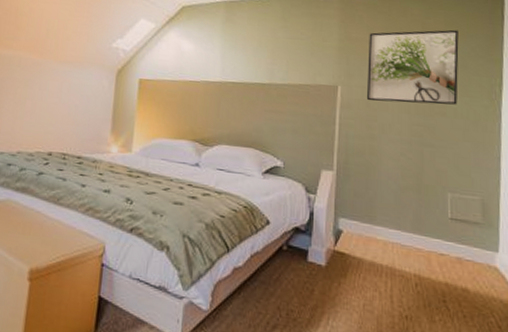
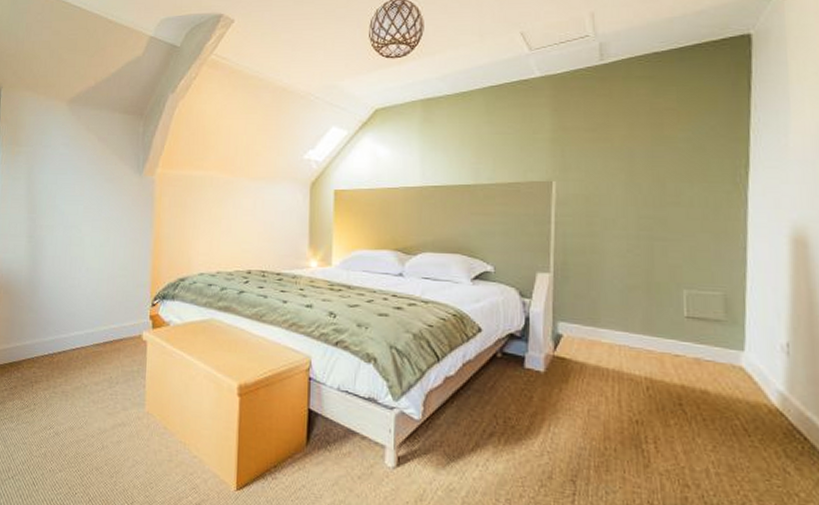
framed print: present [367,29,459,105] -> none [586,107,695,195]

